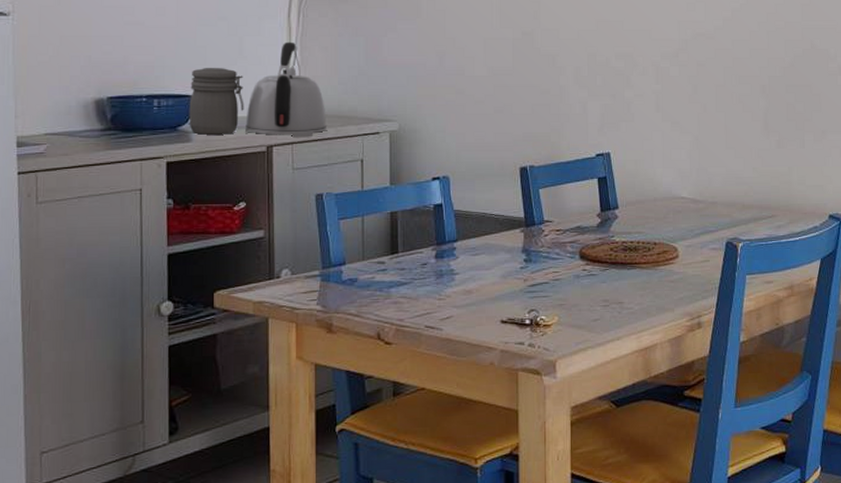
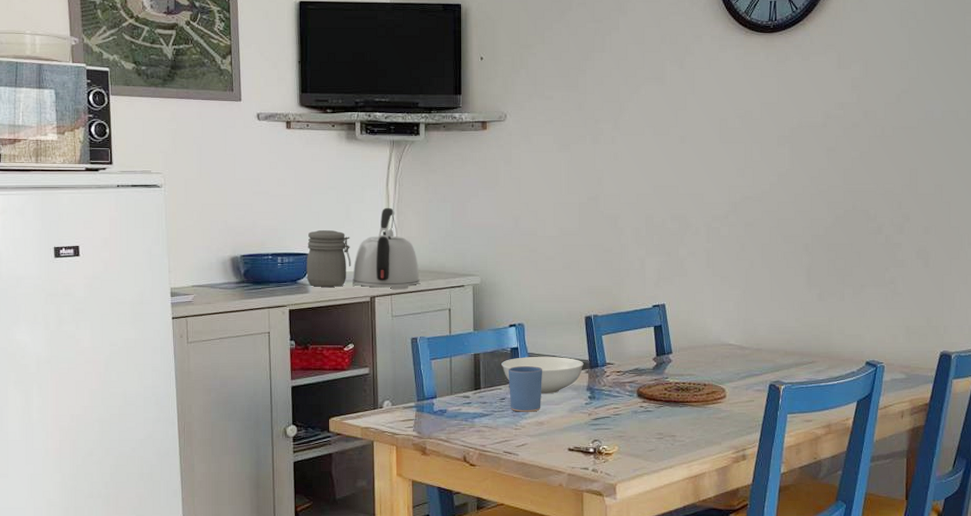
bowl: none [423,214,518,258] -> present [501,357,584,394]
mug: none [430,225,472,280] -> present [508,366,543,412]

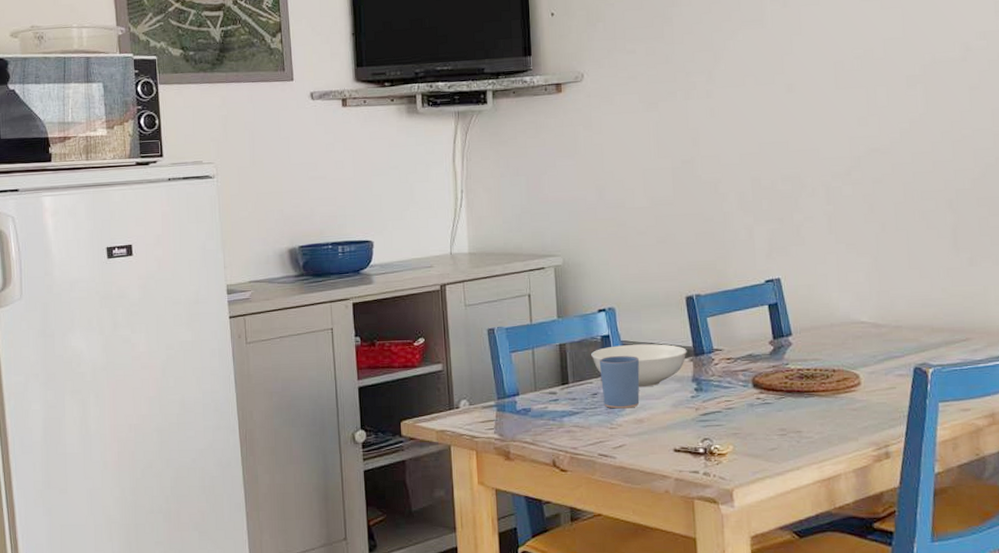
jar: present [306,230,351,287] -> none [369,214,418,277]
kettle: present [352,207,420,290] -> none [420,185,494,276]

